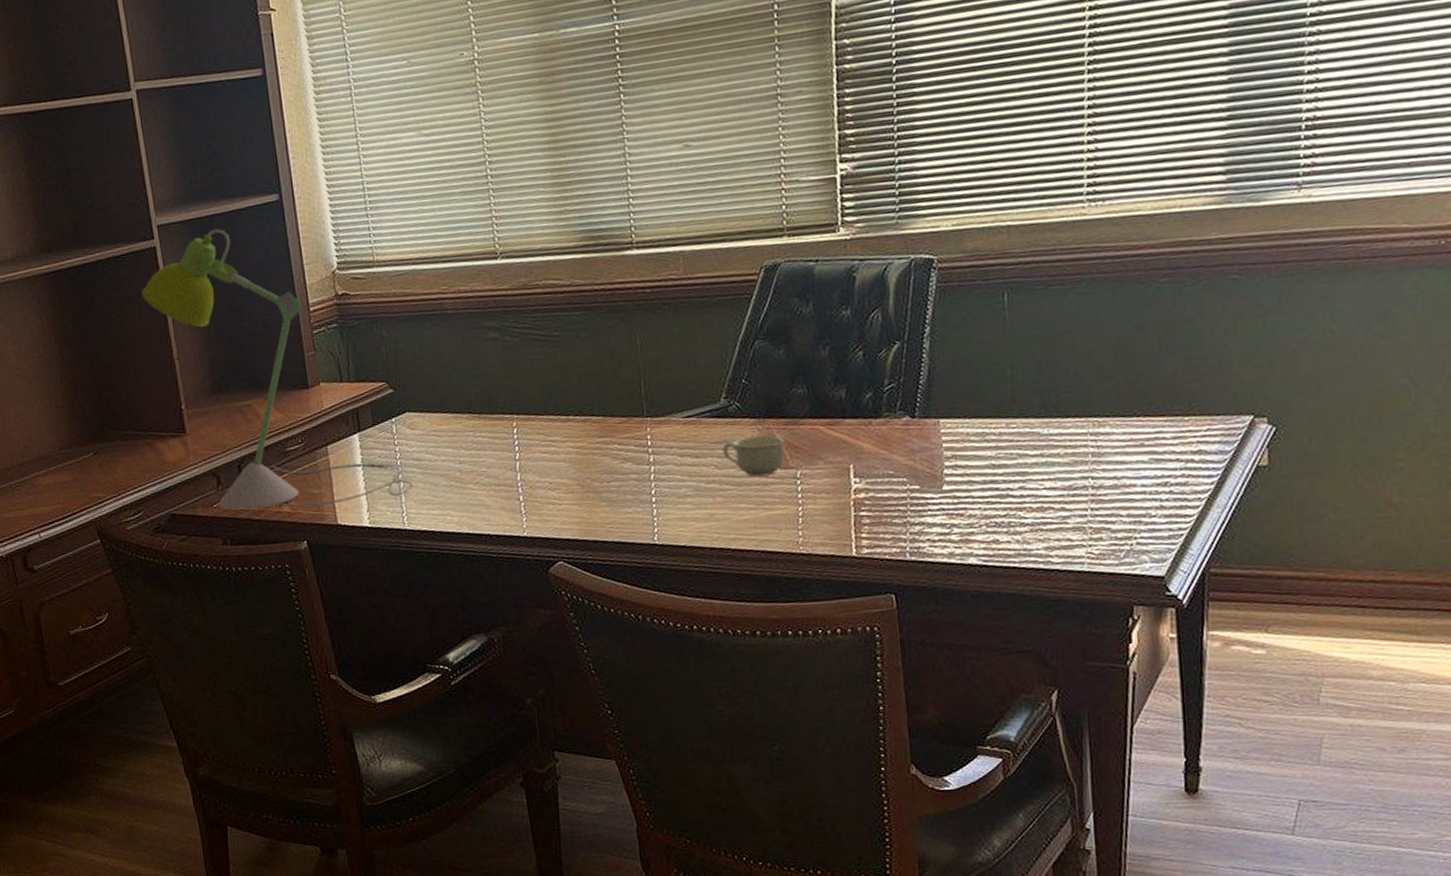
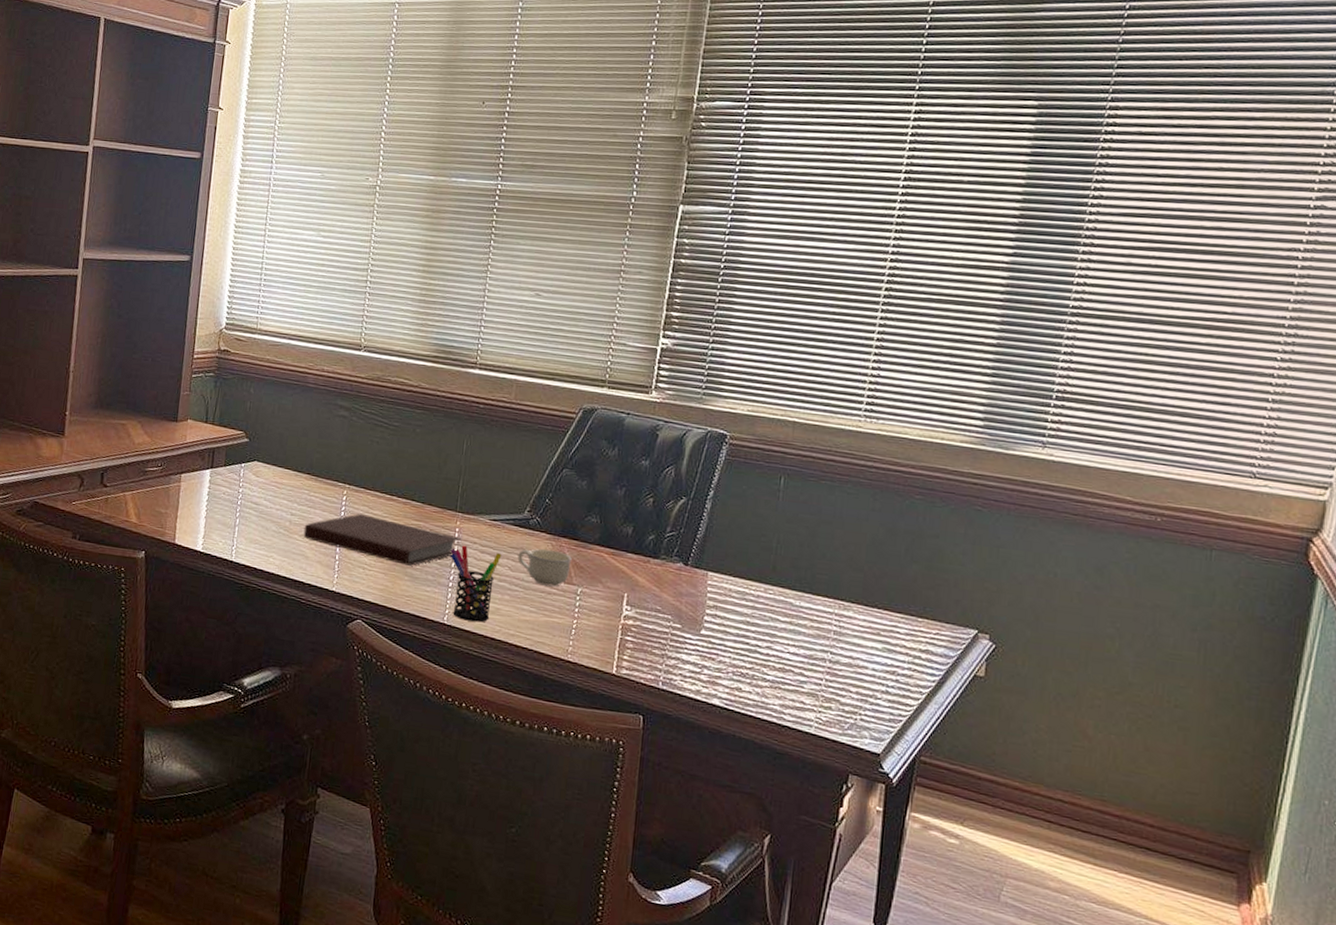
desk lamp: present [141,228,413,510] -> none [55,272,247,532]
notebook: none [477,443,656,490] -> present [303,514,462,566]
pen holder: none [646,452,705,536] -> present [450,545,502,623]

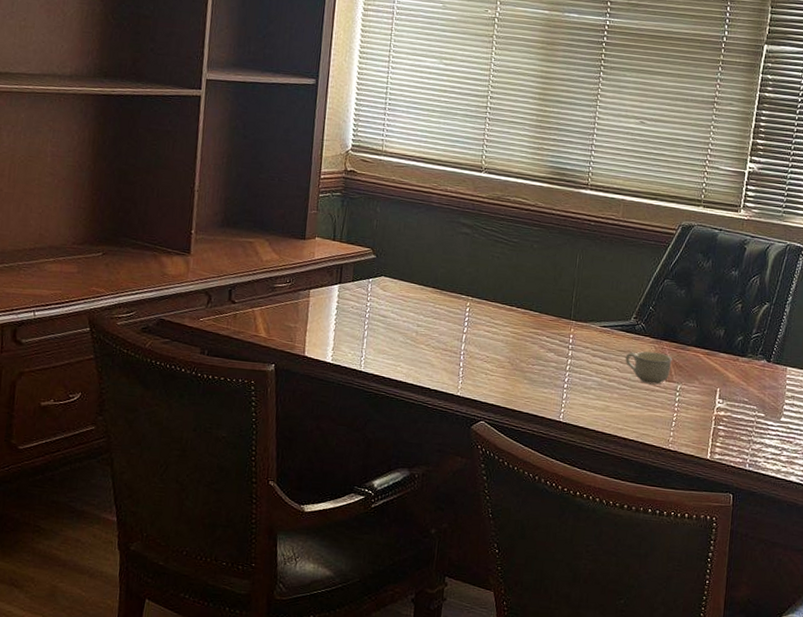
notebook: present [303,514,462,566] -> none [429,324,576,370]
pen holder: present [450,545,502,623] -> none [565,350,611,419]

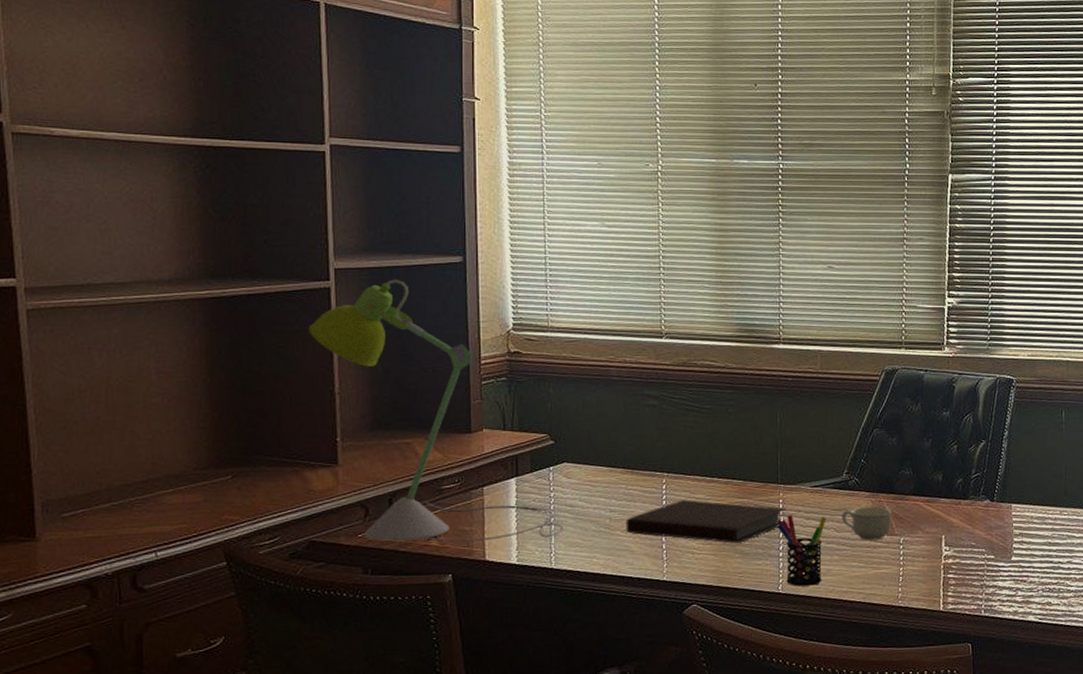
desk lamp: none [178,93,375,343] -> present [308,279,563,543]
notebook: none [429,324,576,370] -> present [626,500,787,543]
pen holder: none [565,350,611,419] -> present [777,515,826,586]

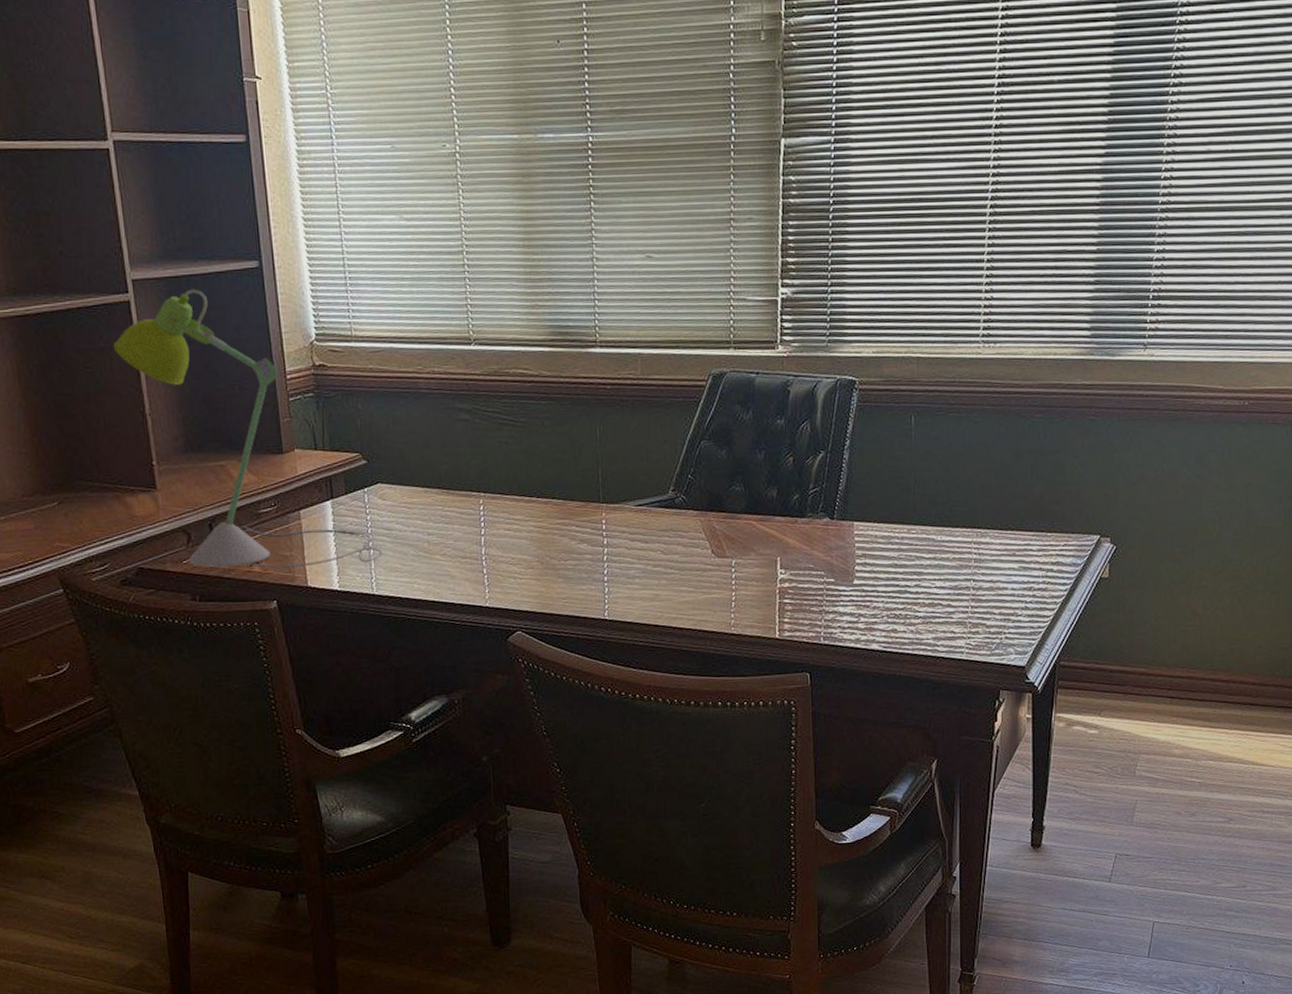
notebook: present [626,500,787,543] -> none [444,521,610,567]
pen holder: present [777,515,826,586] -> none [600,536,652,613]
cup: present [841,506,892,541] -> none [668,526,722,564]

